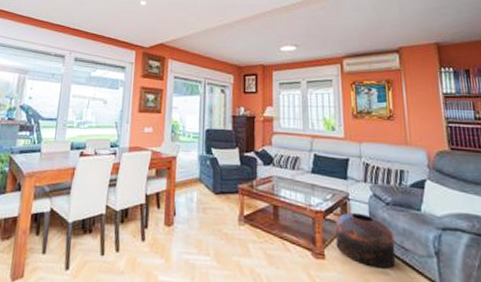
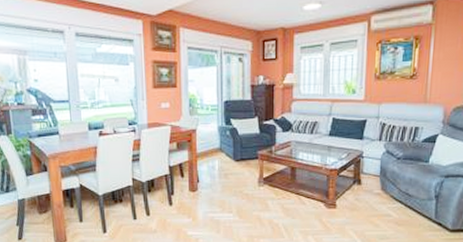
pouf: present [335,212,396,269] -> none [347,168,401,212]

